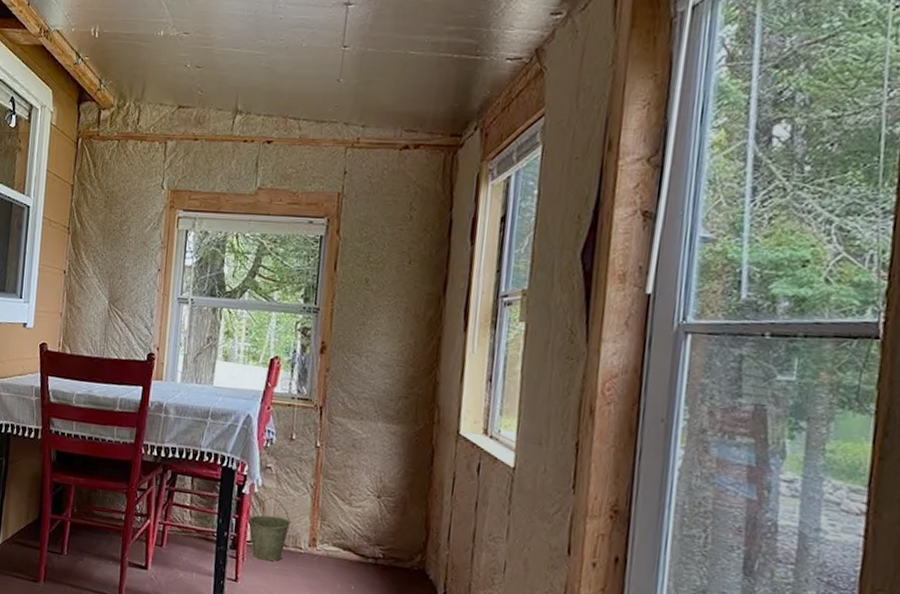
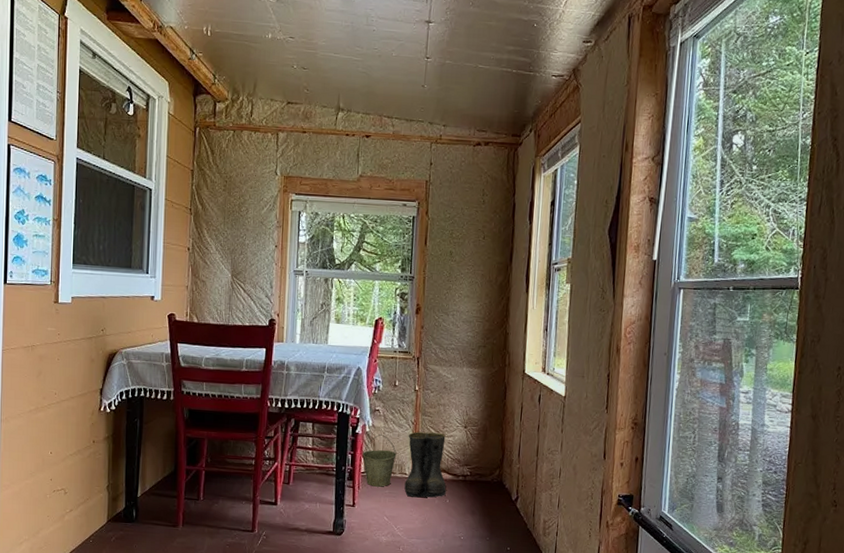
boots: none [298,497,353,582] -> present [404,431,446,498]

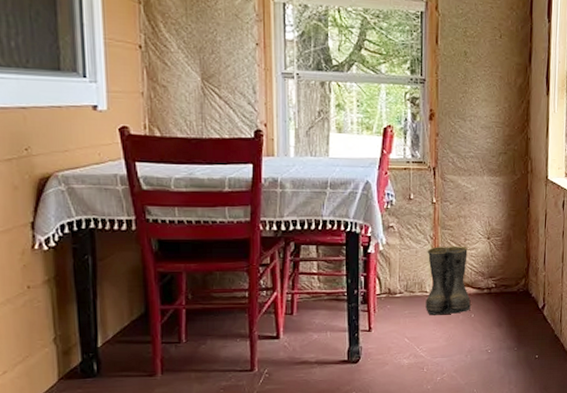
bucket: present [362,433,397,487] -> none [377,251,415,308]

